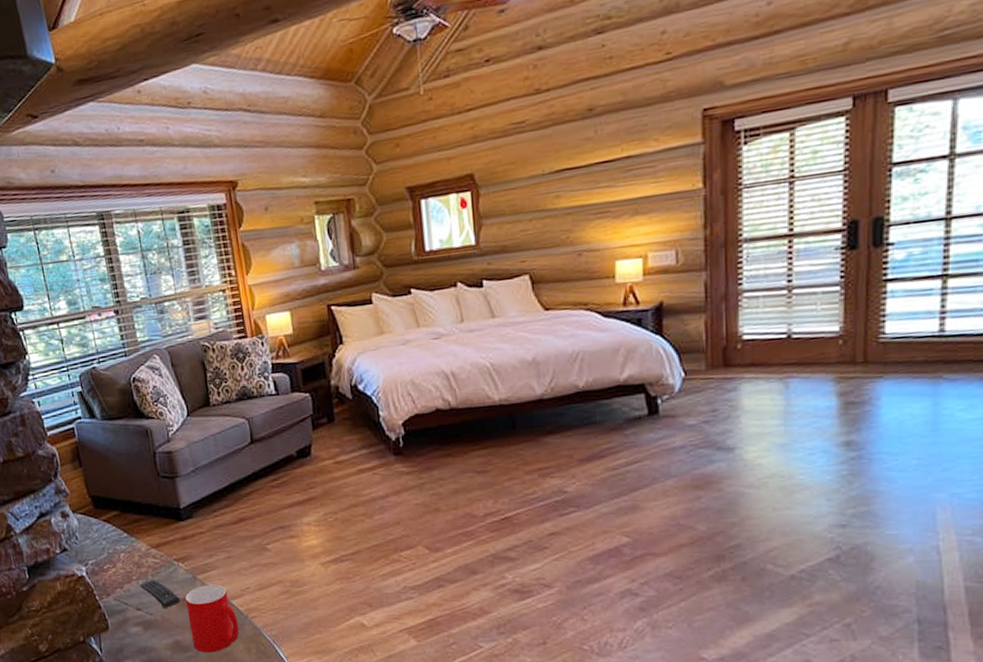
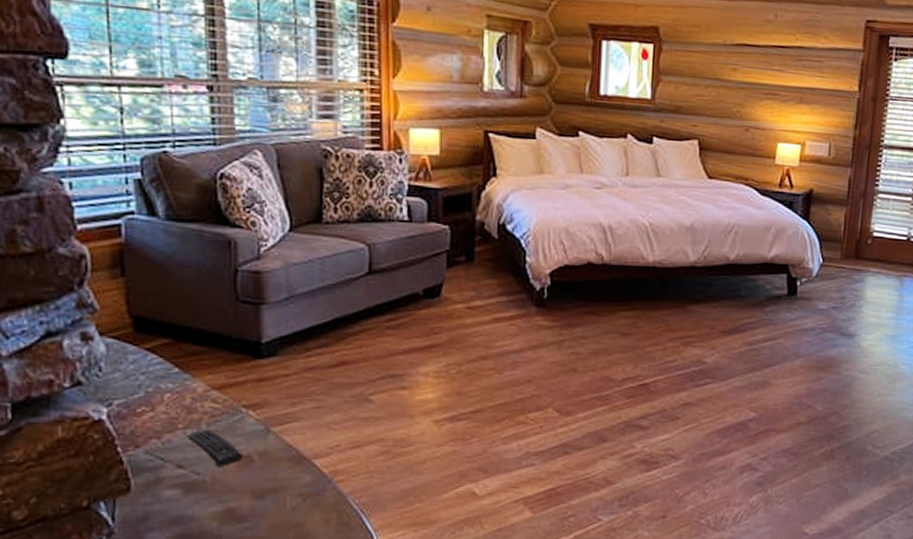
cup: present [185,584,240,653] -> none [251,439,318,524]

